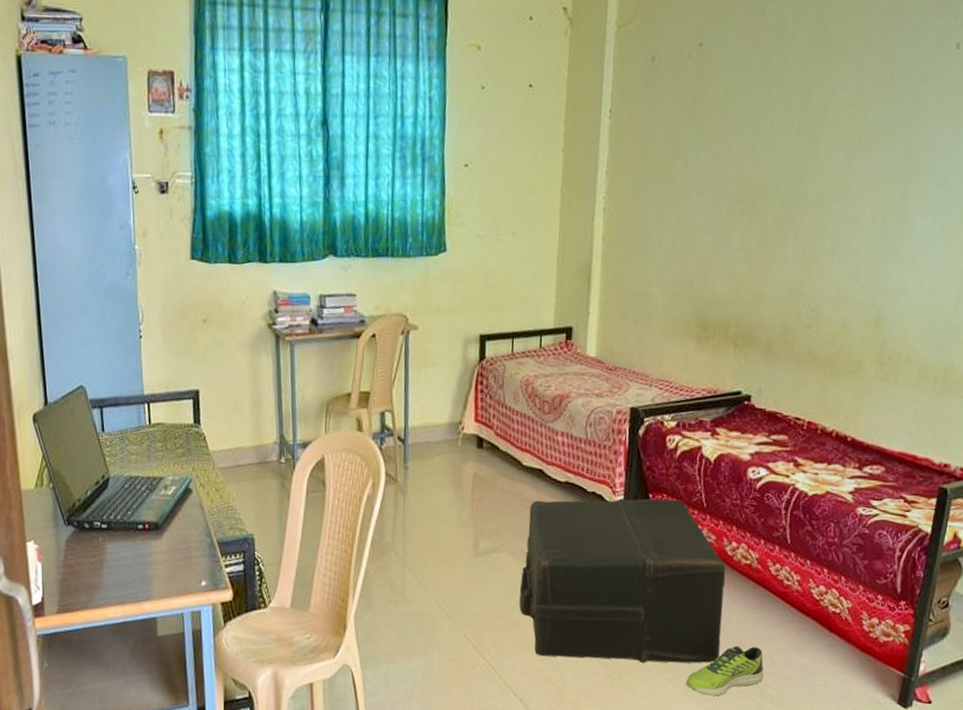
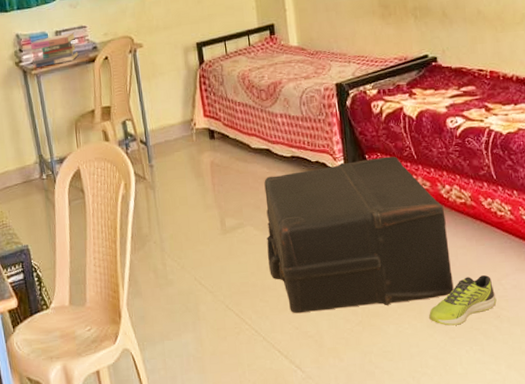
books: none [287,299,343,334] -> present [30,32,79,67]

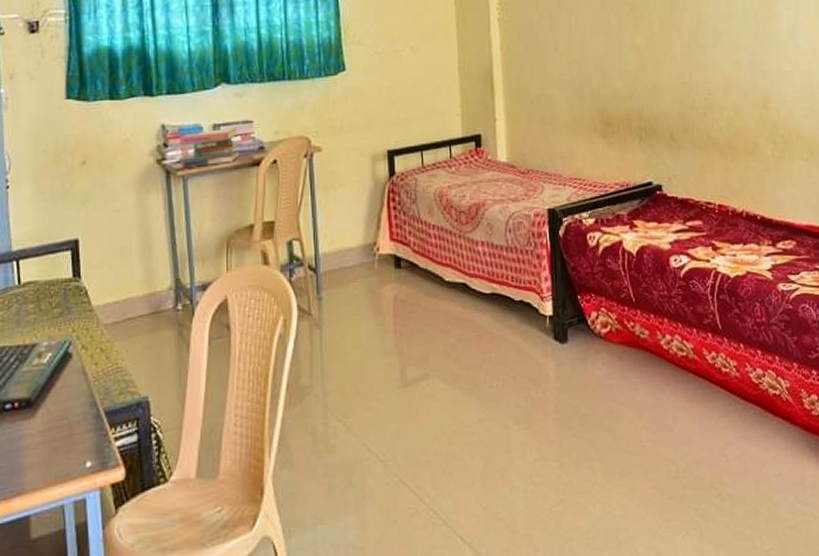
suitcase: present [264,156,454,314] -> none [456,298,671,490]
athletic shoe: present [428,275,497,326] -> none [641,444,718,505]

